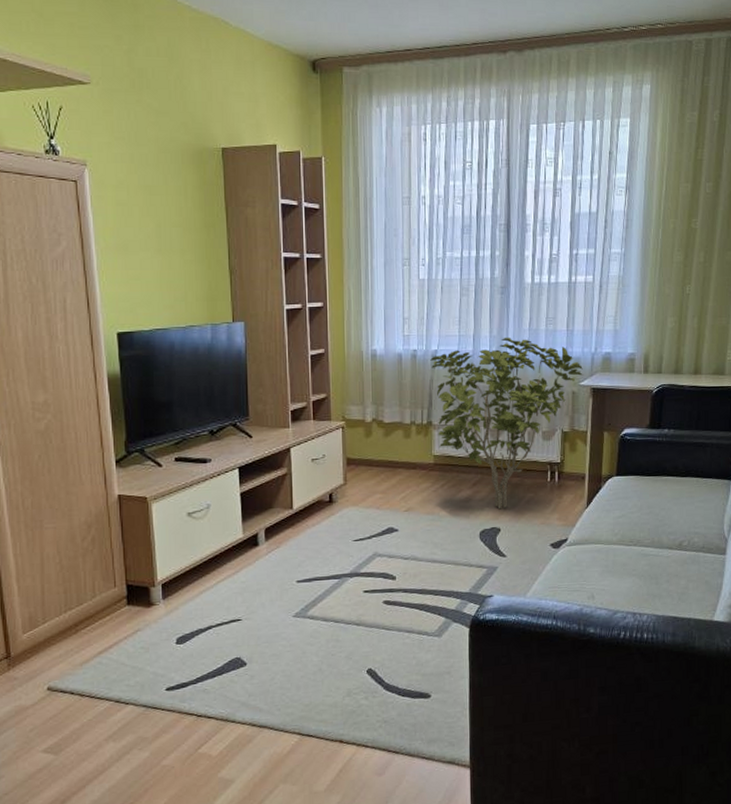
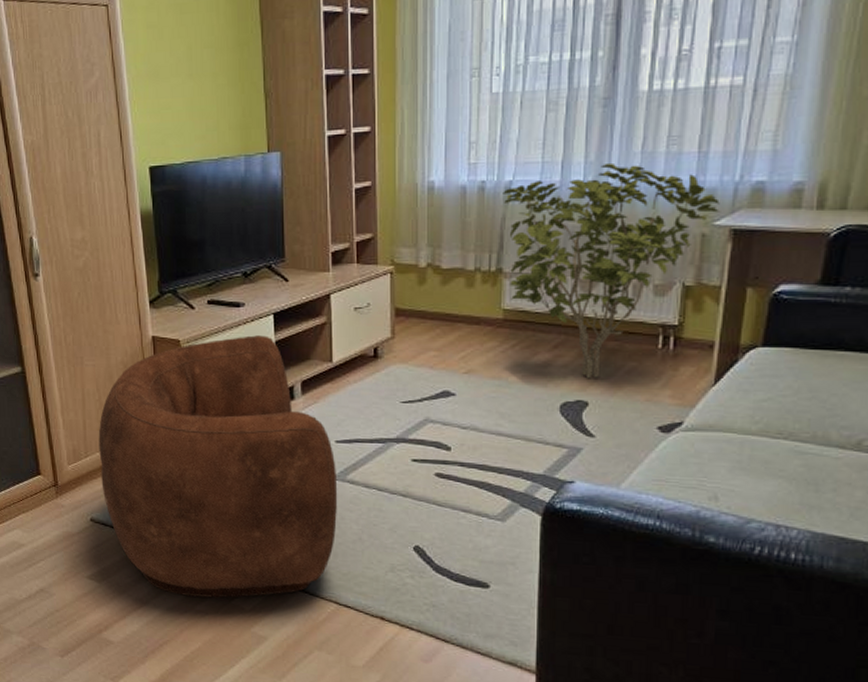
armchair: none [58,488,300,753] -> present [98,335,338,598]

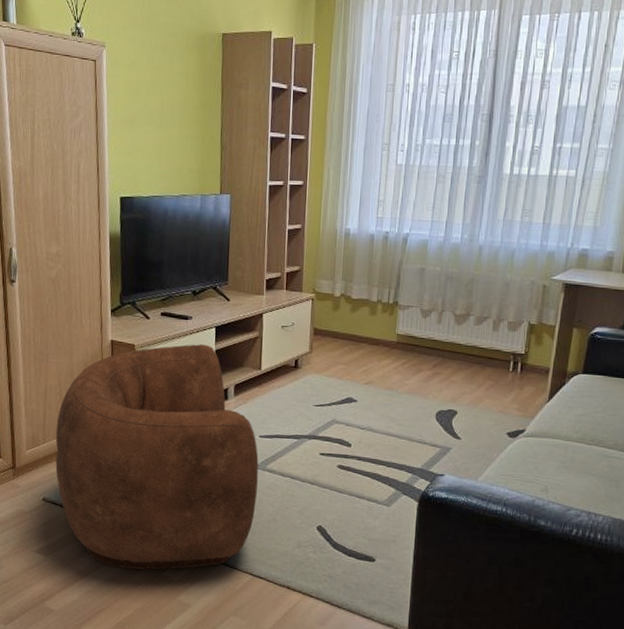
shrub: present [503,162,721,379] -> none [401,225,557,393]

